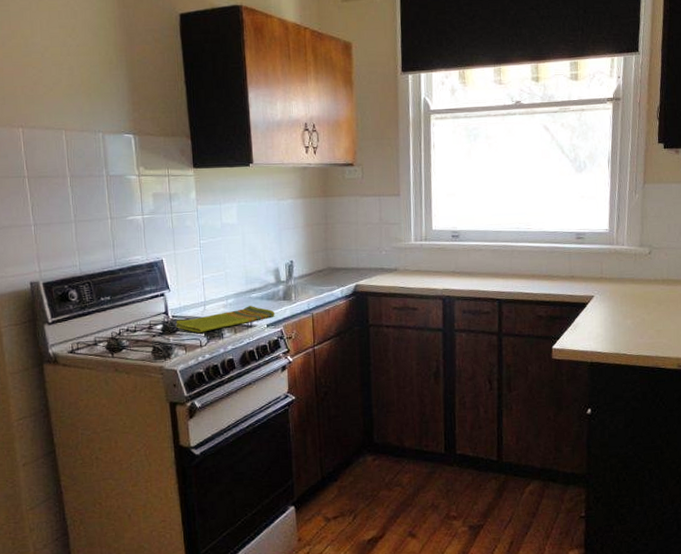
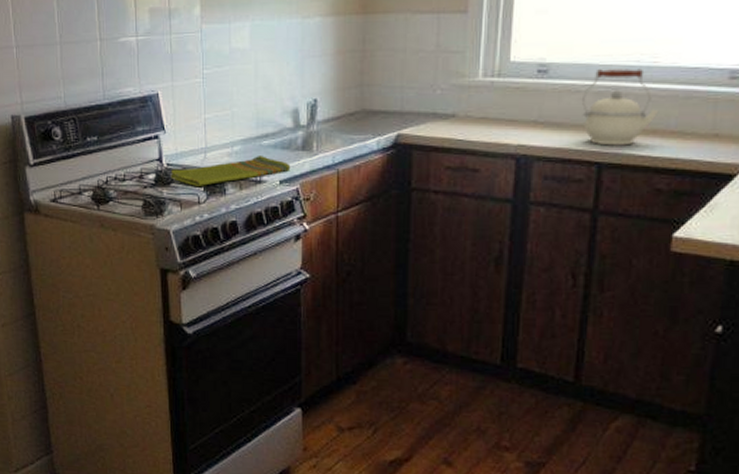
kettle: none [484,233,535,287] -> present [582,68,659,146]

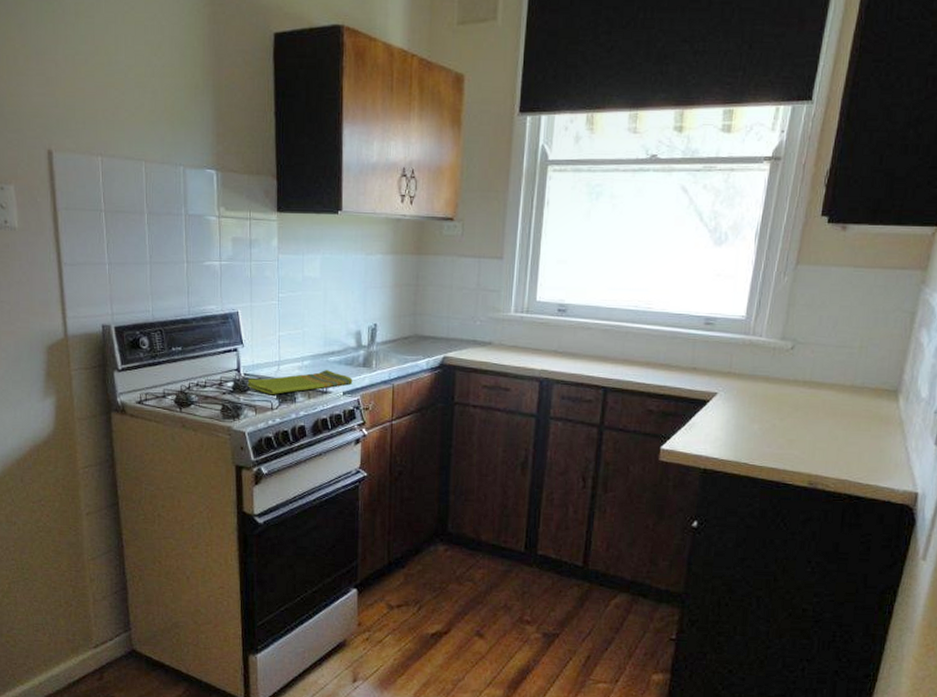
kettle: present [582,68,659,146] -> none [592,311,652,374]

